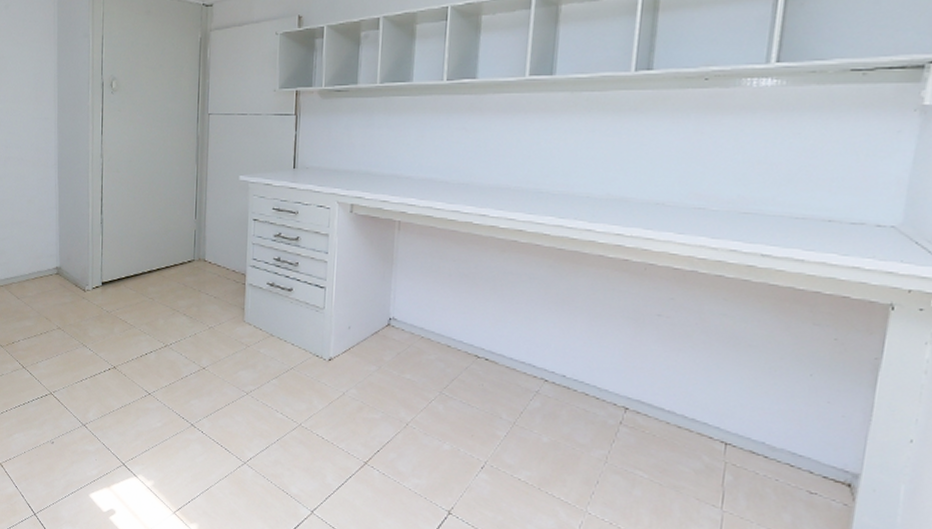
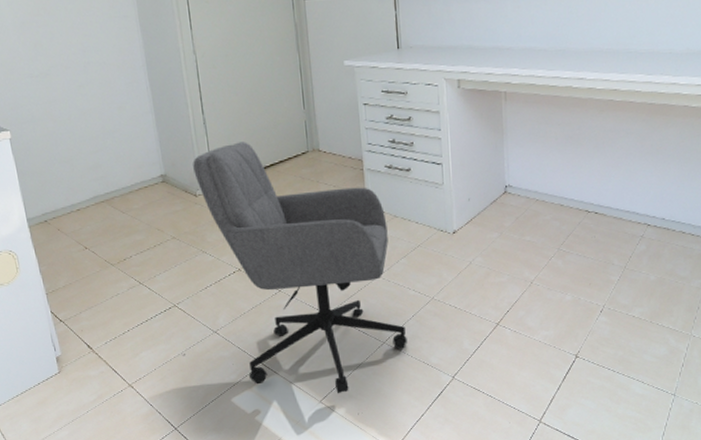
office chair: none [86,244,269,509] -> present [193,142,408,394]

